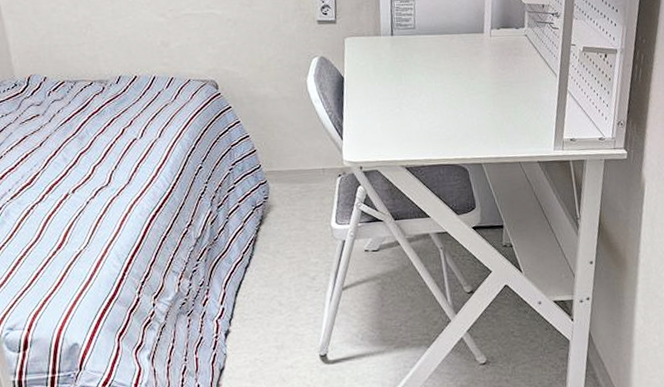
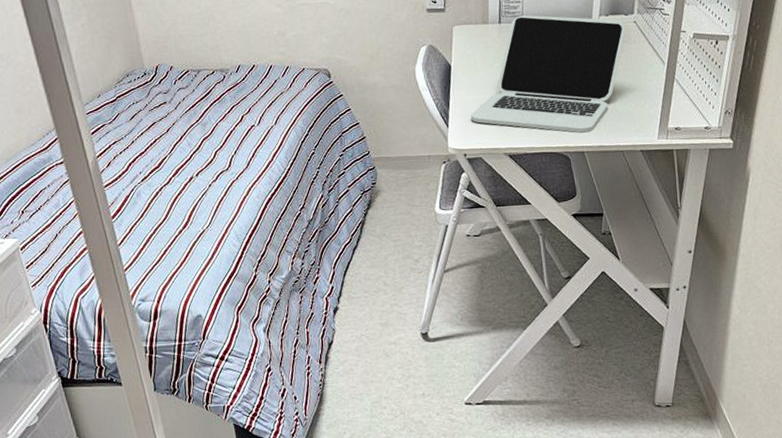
laptop: none [365,28,518,145] -> present [470,15,626,133]

